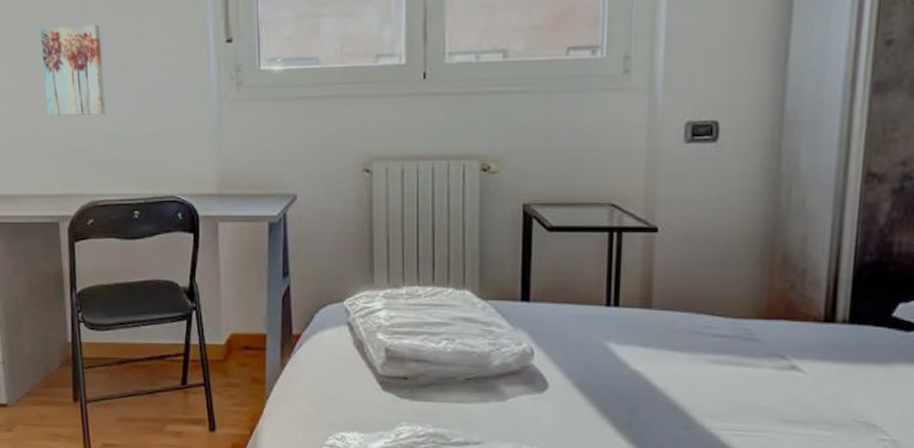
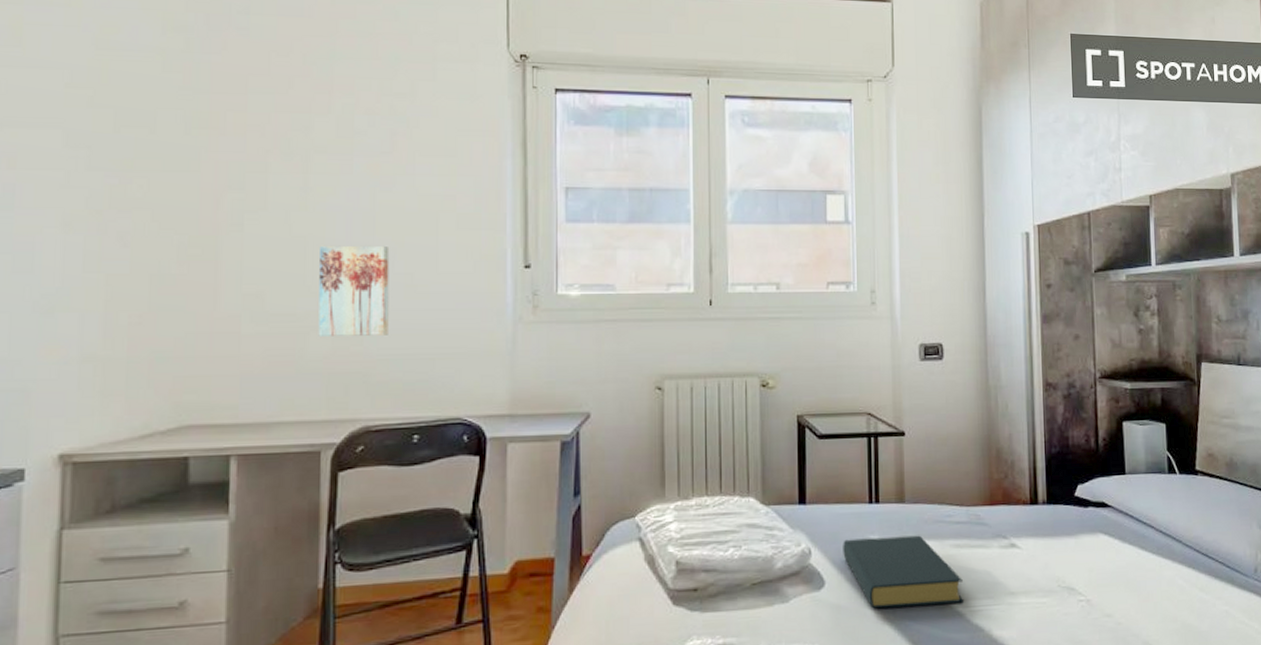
hardback book: none [571,343,720,424] -> present [843,535,963,609]

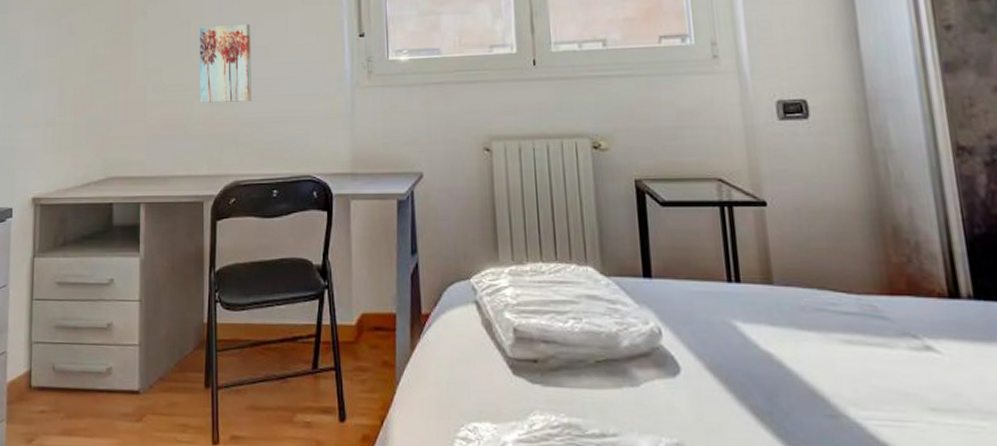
hardback book: present [843,535,963,609] -> none [699,321,863,413]

